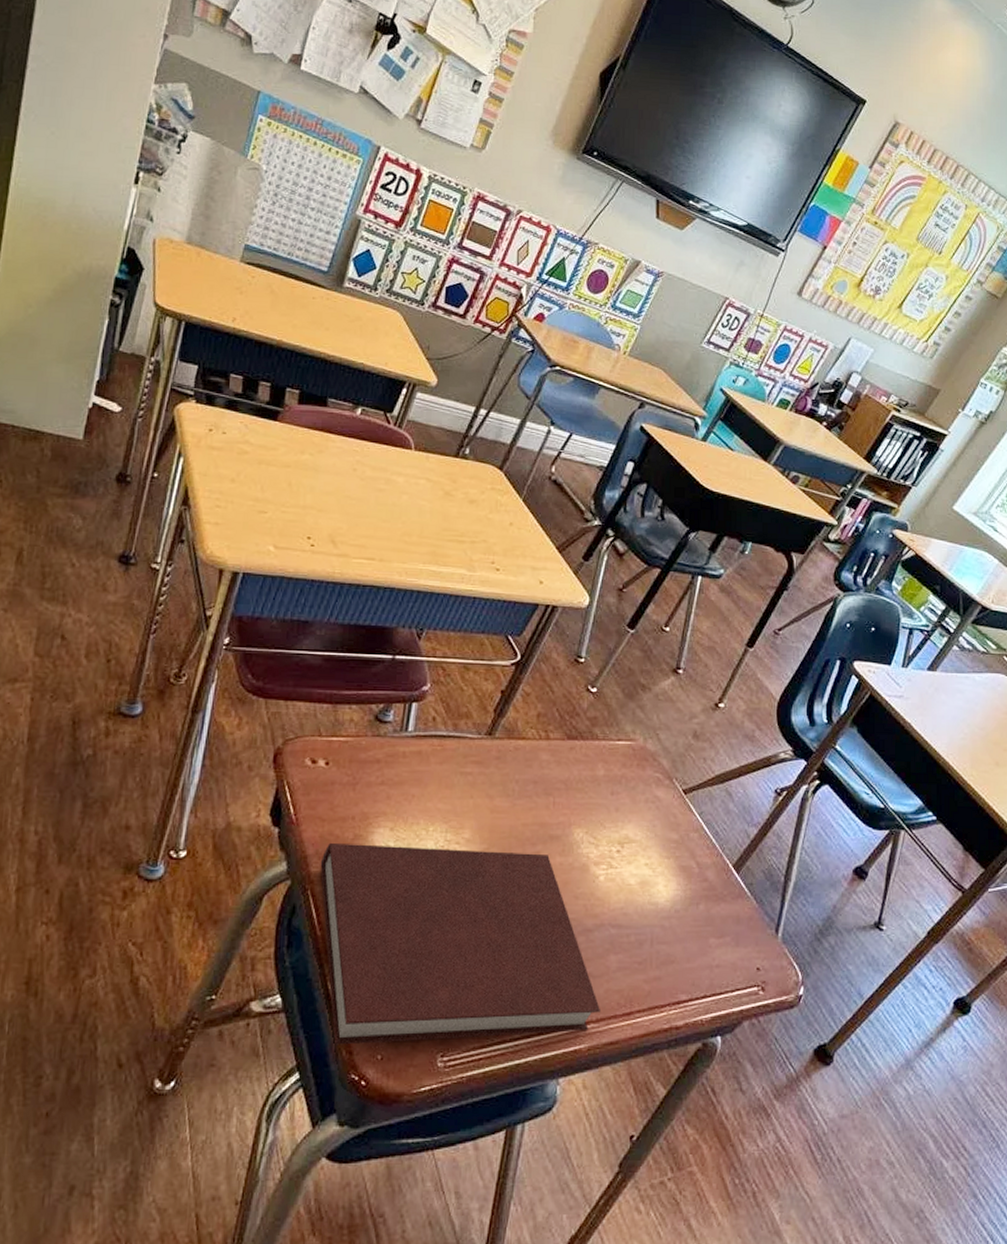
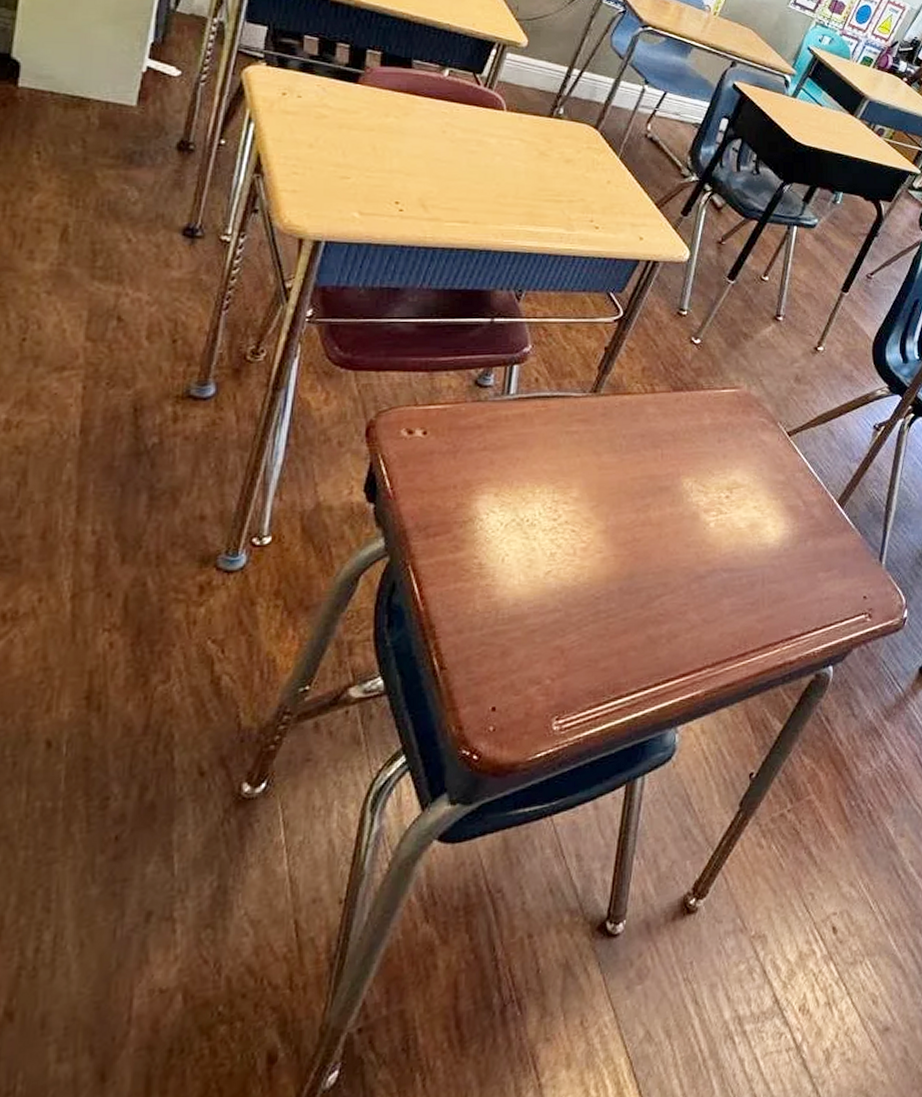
notebook: present [320,842,600,1045] -> none [421,506,715,722]

